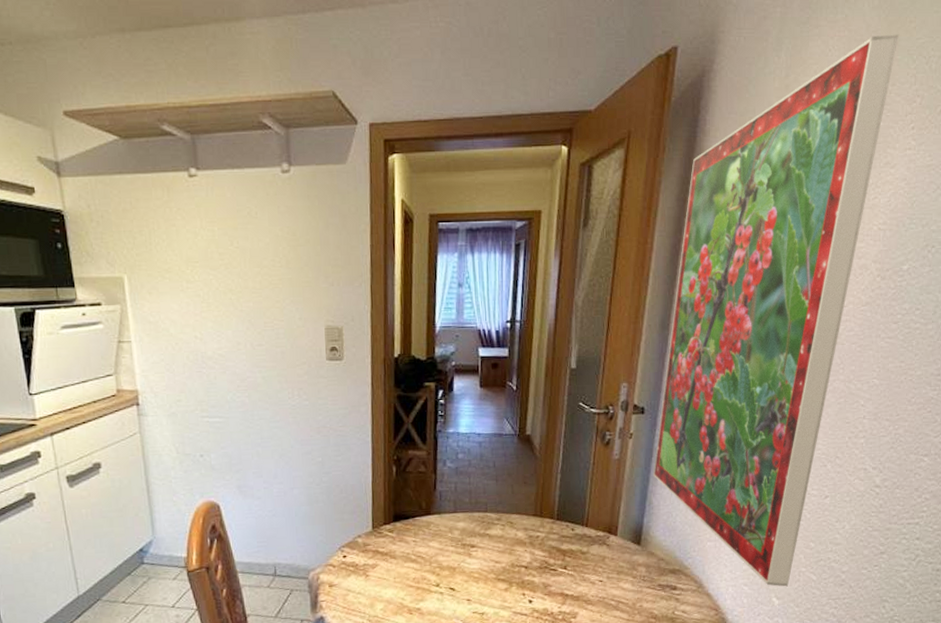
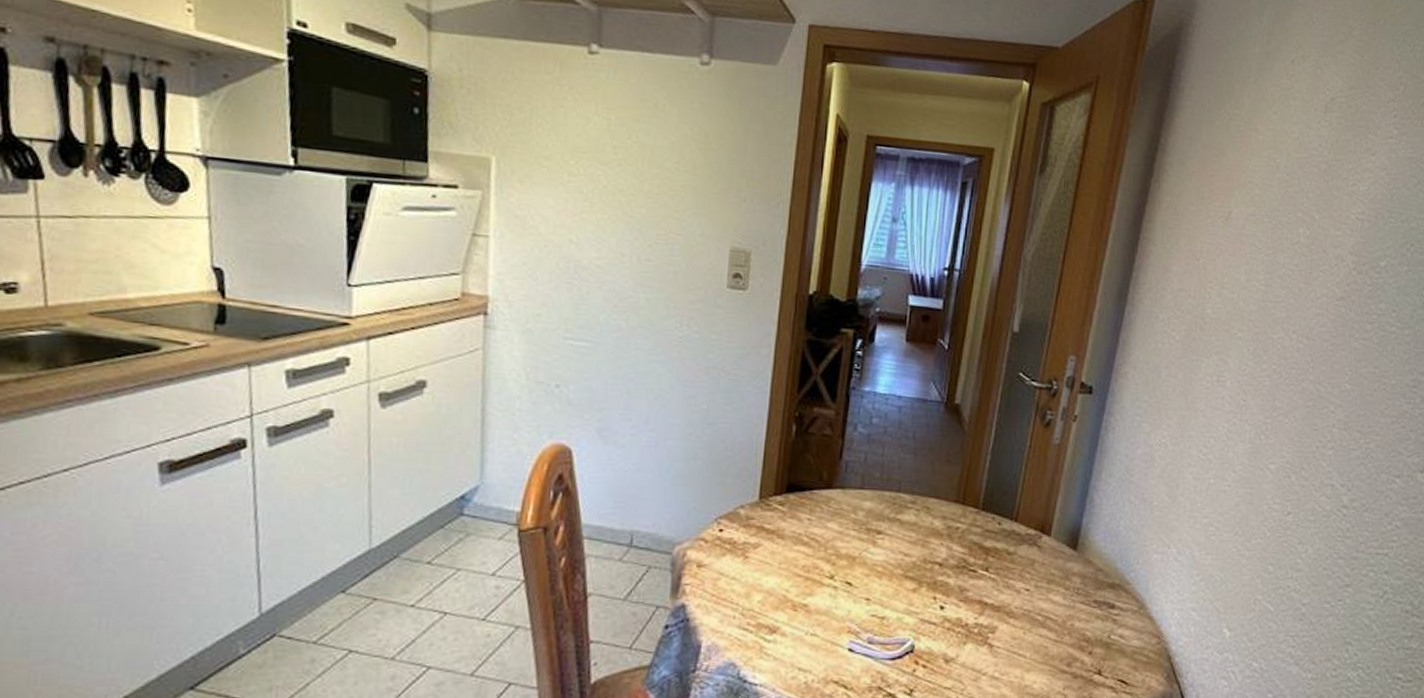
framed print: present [653,34,898,587] -> none [1098,14,1384,616]

